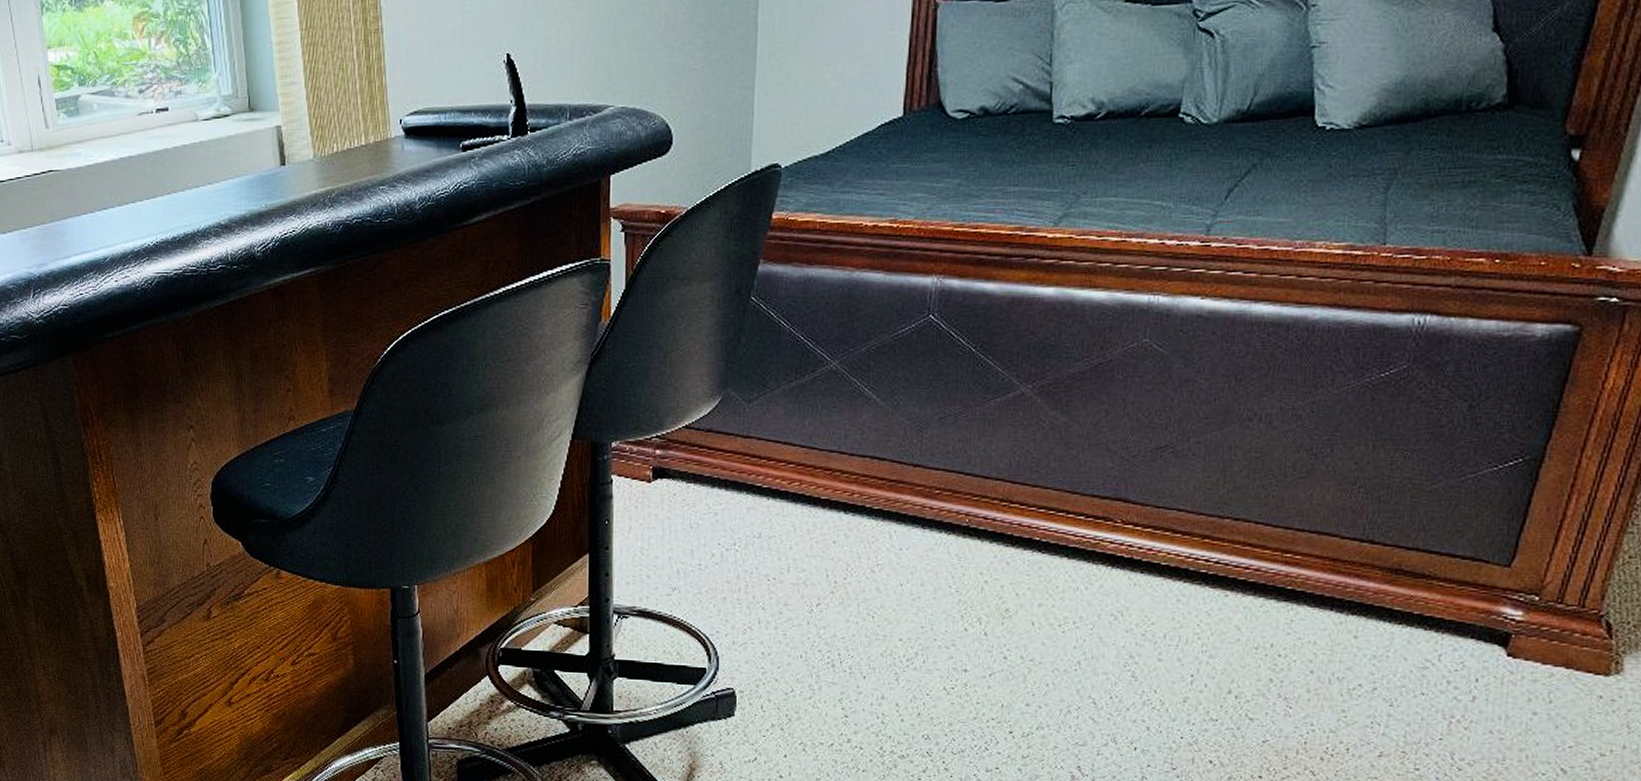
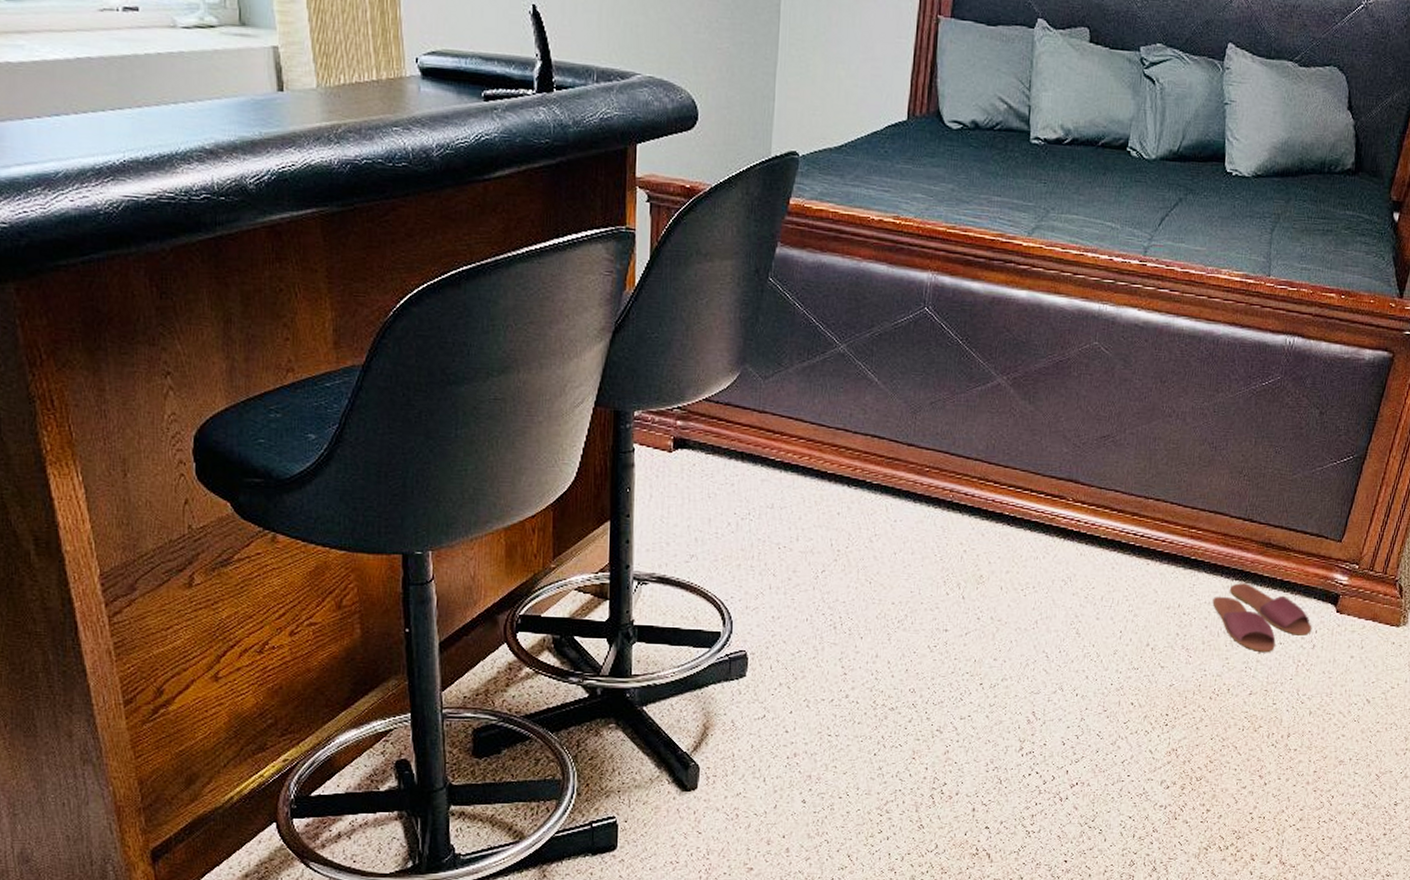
slippers: none [1319,618,1470,704] -> present [1212,583,1312,652]

